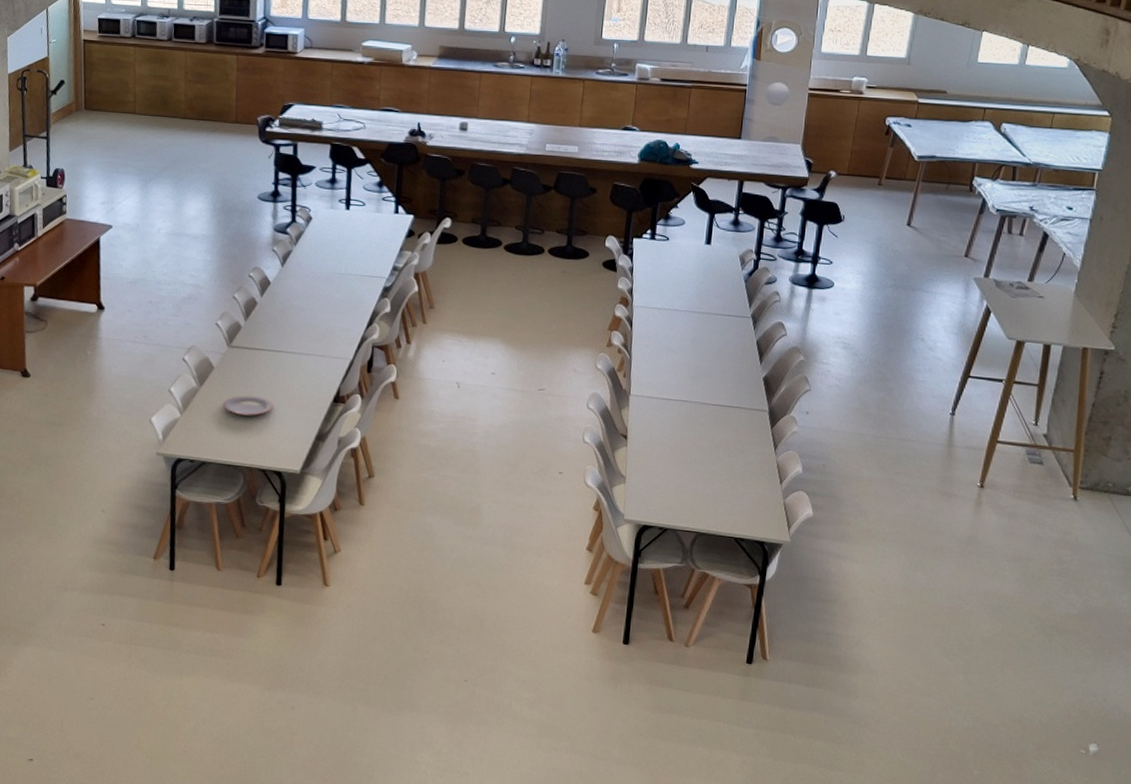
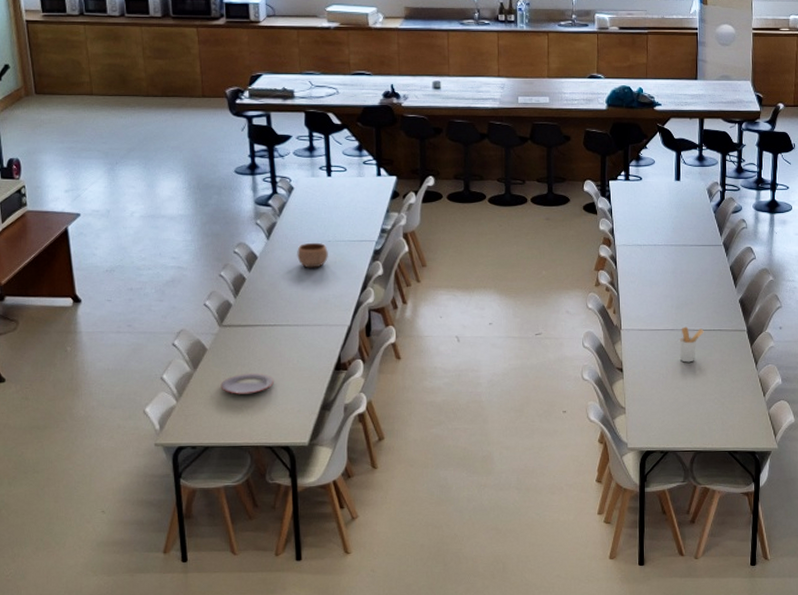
bowl: none [308,273,339,299] -> present [297,242,328,268]
utensil holder: none [690,399,720,438] -> present [679,326,704,363]

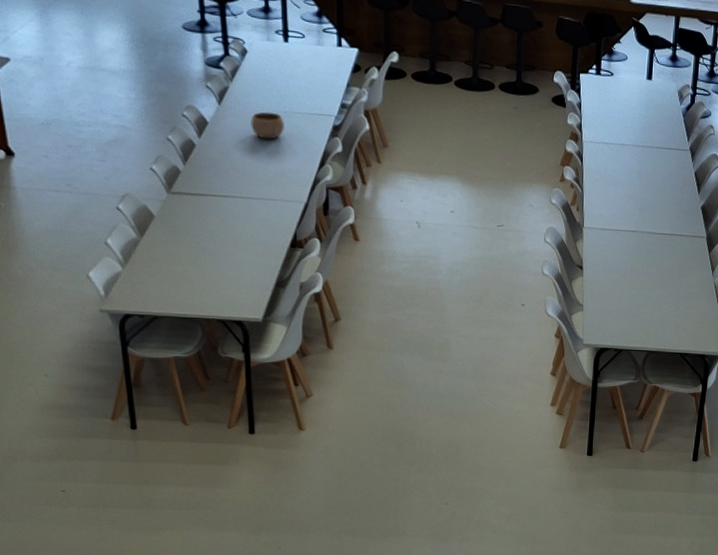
plate: present [220,373,274,394] -> none [169,244,226,266]
utensil holder: present [679,326,704,363] -> none [639,229,665,265]

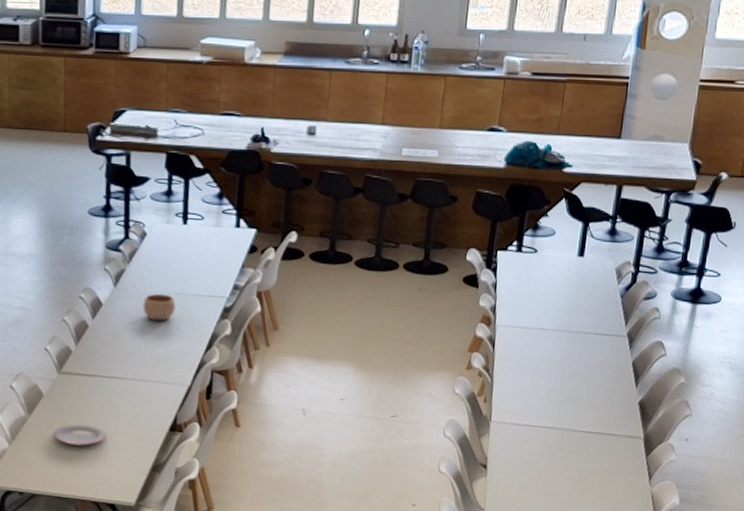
plate: none [169,244,226,266] -> present [53,424,106,446]

